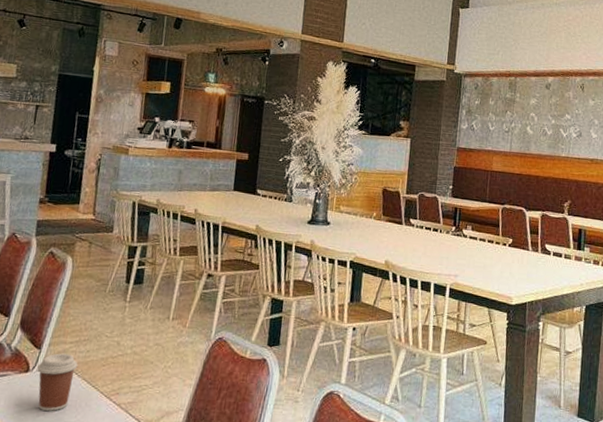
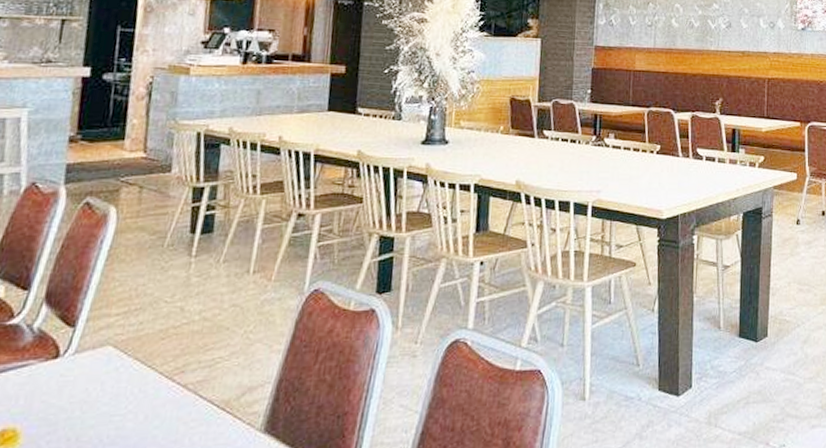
coffee cup: present [37,353,78,411] -> none [70,329,128,405]

